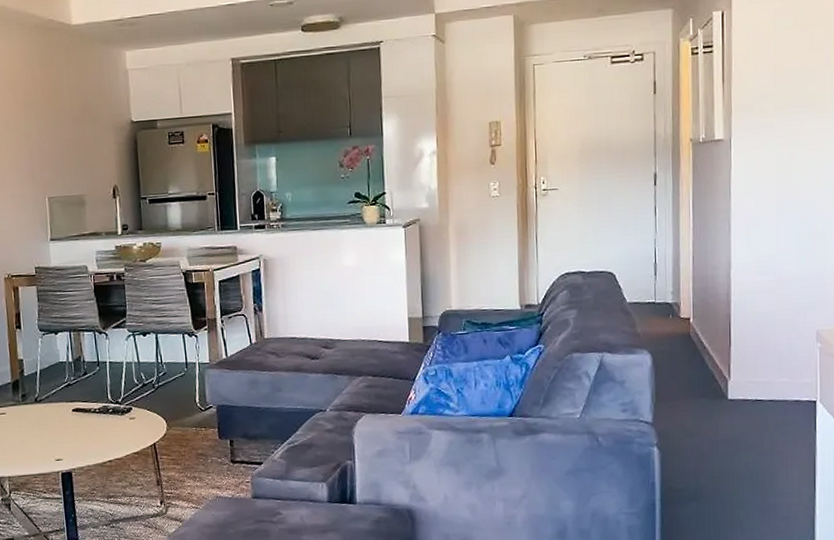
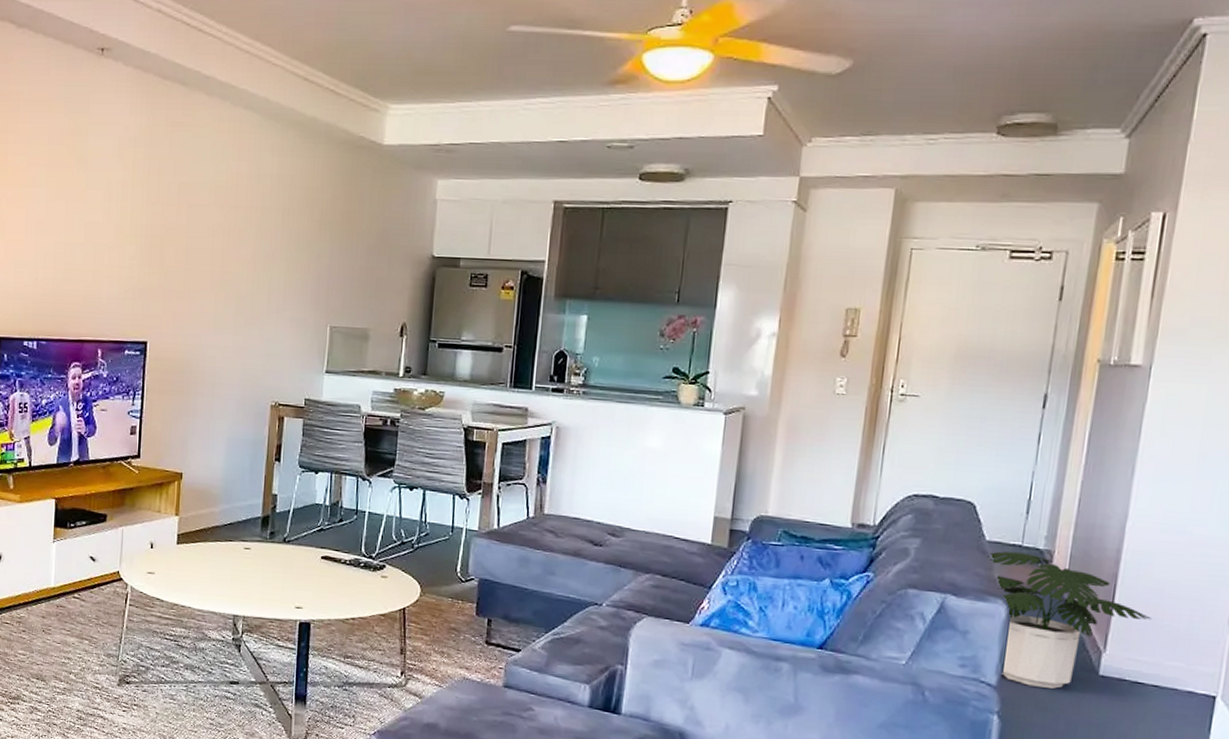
potted plant: none [630,308,761,418] -> present [987,551,1152,689]

